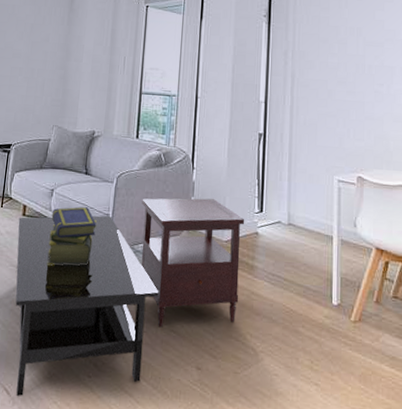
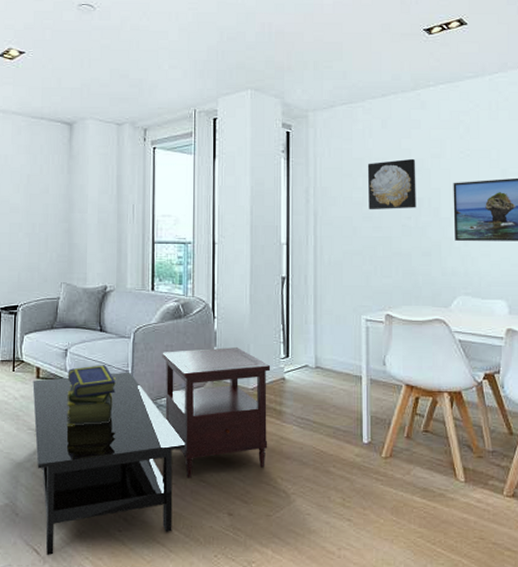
wall art: none [342,29,389,76] -> present [367,158,416,210]

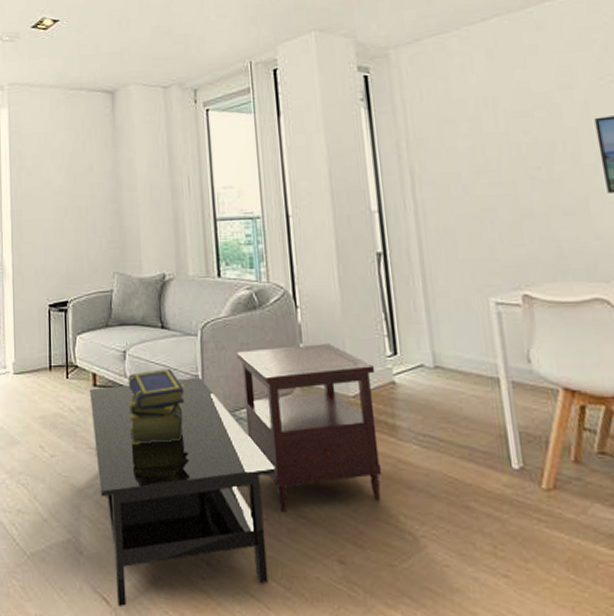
wall art: present [367,158,416,210] -> none [472,92,547,162]

